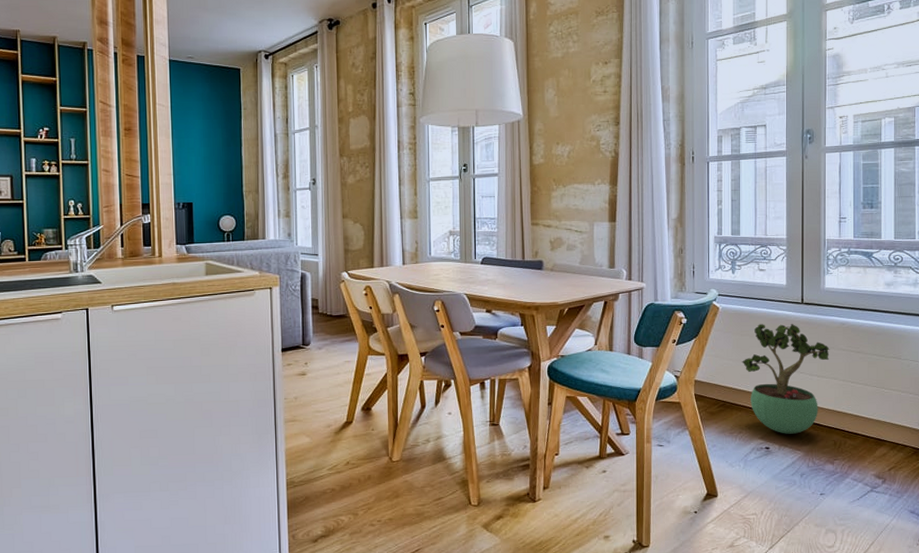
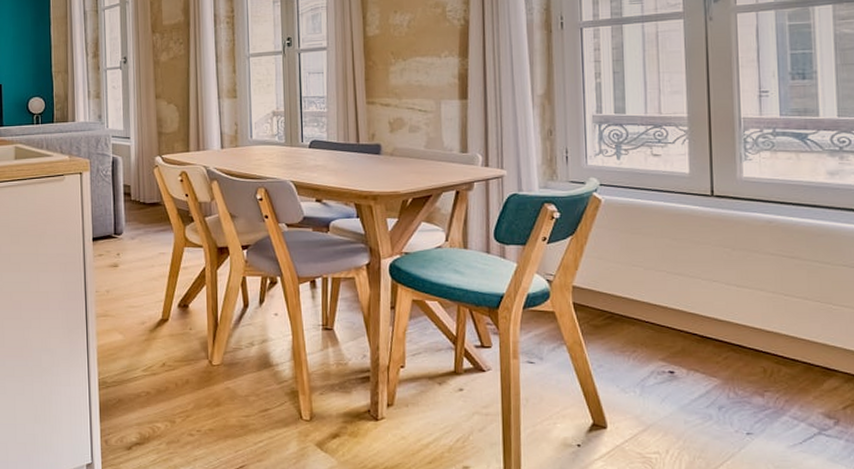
potted plant: present [742,324,830,434] -> none [633,220,753,356]

